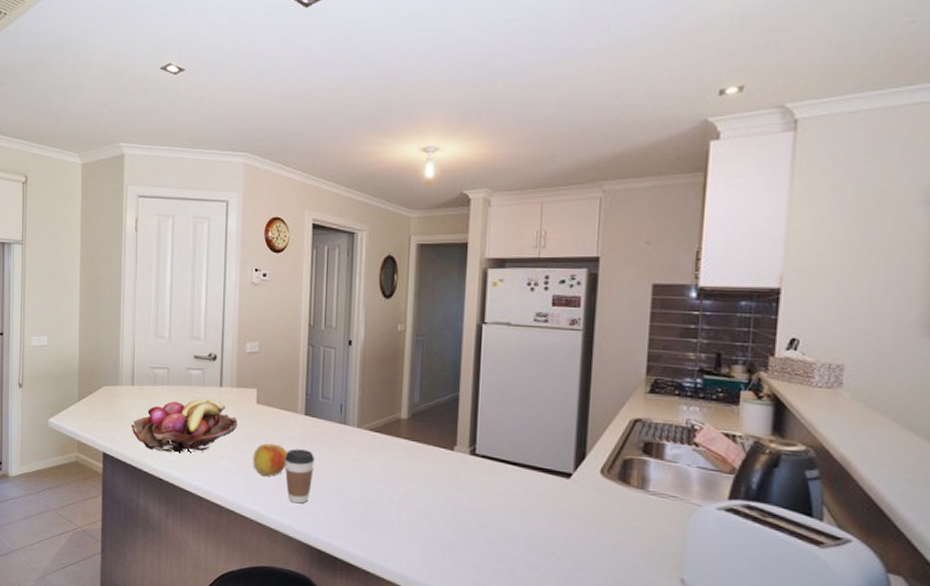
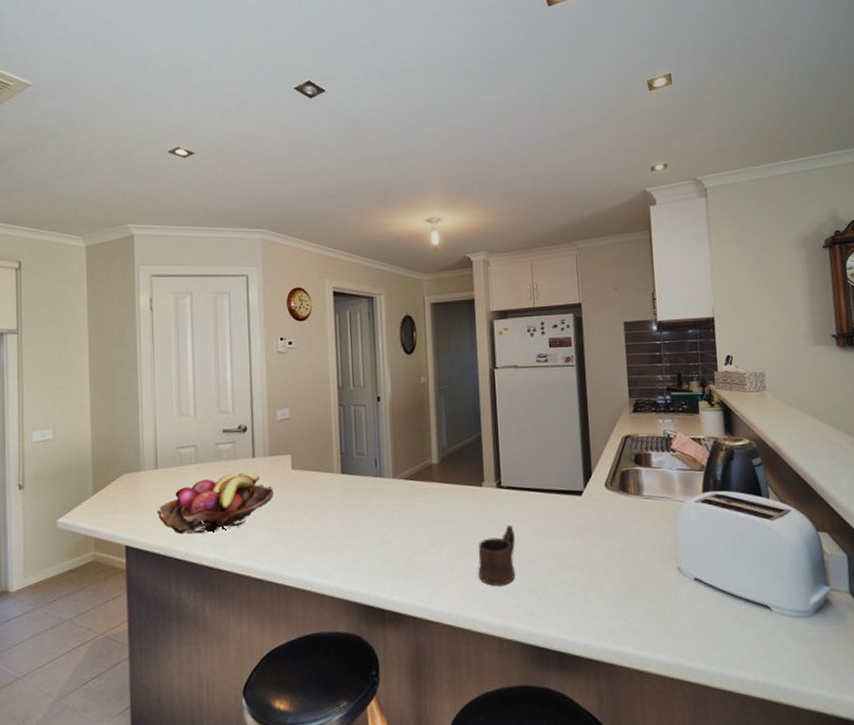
apple: present [253,443,287,476] -> none [292,507,328,541]
coffee cup: present [284,449,315,504] -> none [324,508,355,563]
mug: none [440,497,485,558] -> present [478,525,515,586]

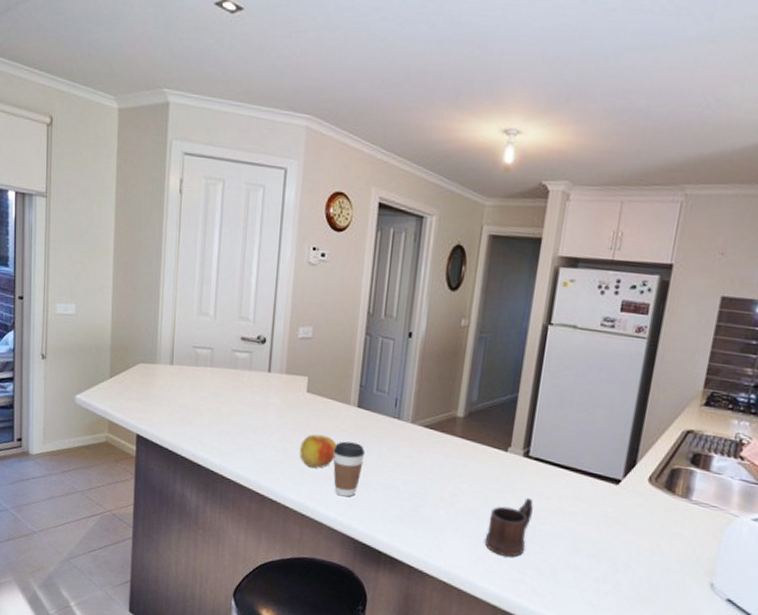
fruit basket: present [156,471,274,534] -> none [168,383,285,439]
apple: none [292,507,328,541] -> present [299,434,337,468]
coffee cup: none [324,508,355,563] -> present [333,441,366,497]

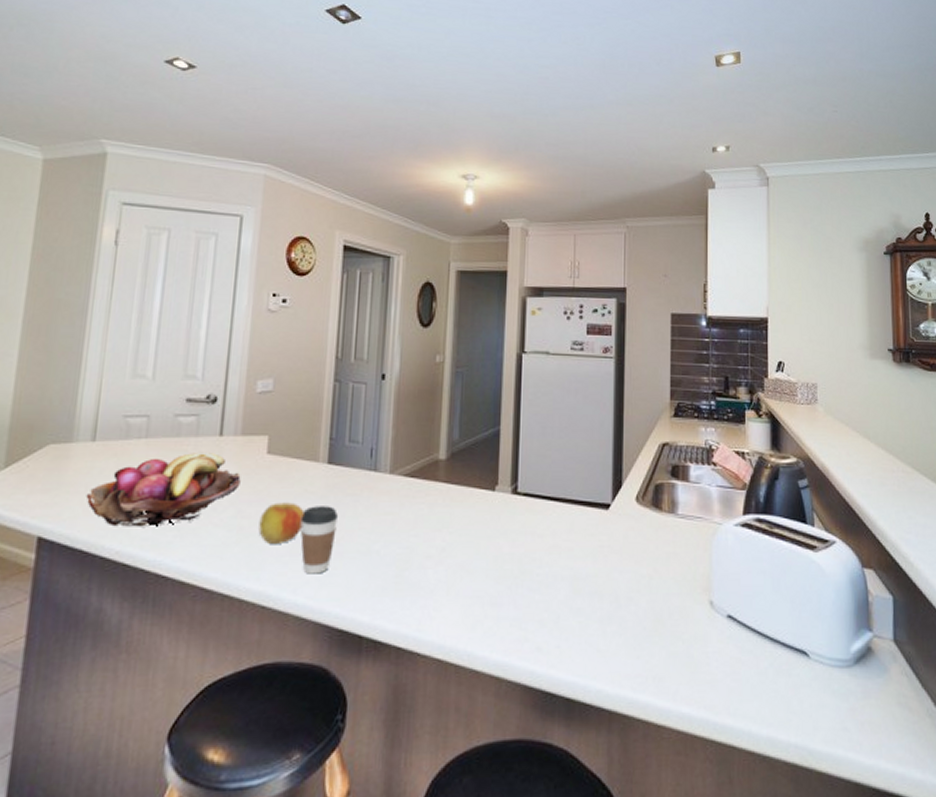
fruit basket: none [168,383,285,439] -> present [85,451,241,527]
mug: present [485,498,534,557] -> none [481,540,528,613]

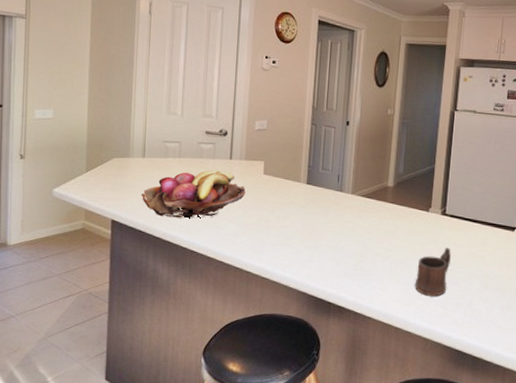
apple: present [258,502,304,544] -> none [259,208,290,237]
coffee cup: present [300,506,339,574] -> none [287,213,315,259]
mug: none [481,540,528,613] -> present [415,248,451,296]

